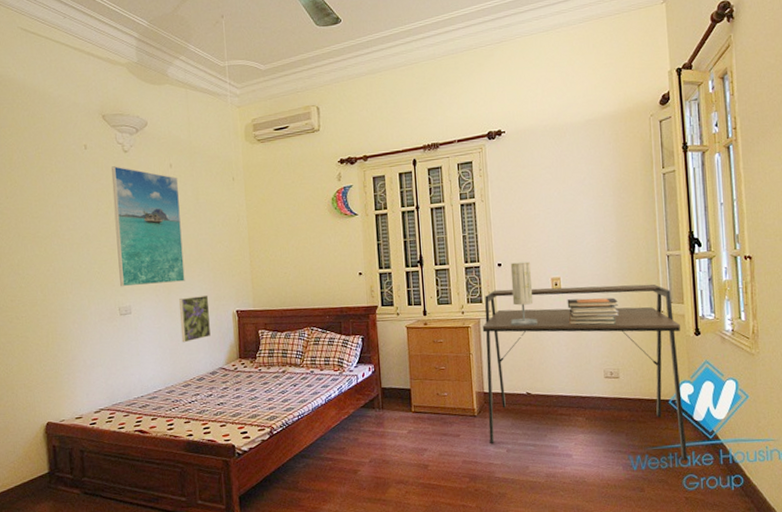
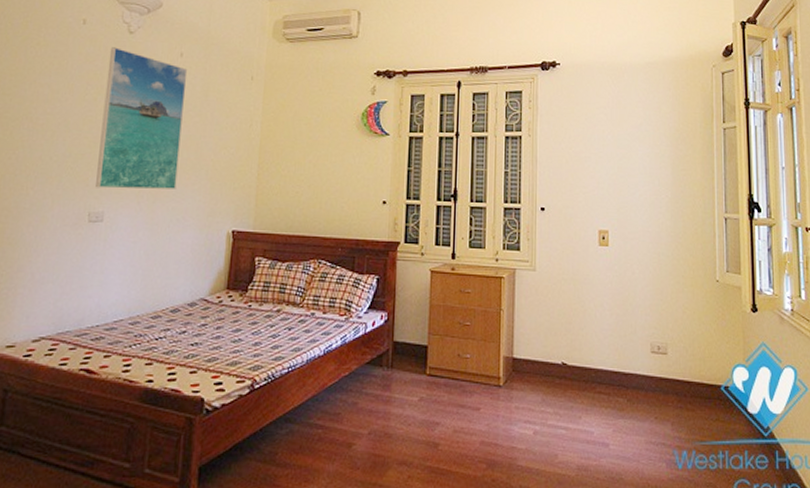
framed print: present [178,294,211,343] -> none [159,208,201,264]
desk: present [482,284,688,461] -> none [514,237,740,463]
table lamp: present [510,261,538,326] -> none [549,208,580,283]
book stack: present [567,297,619,325] -> none [614,257,670,291]

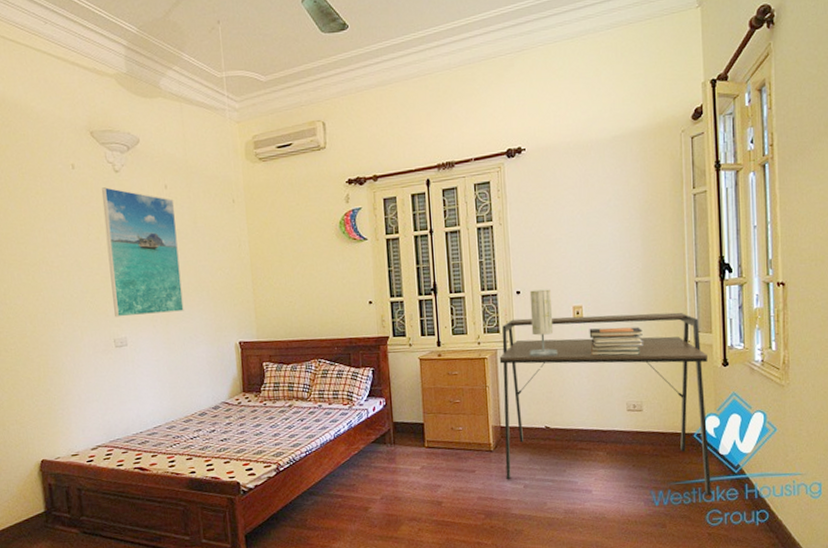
desk: none [514,237,740,463] -> present [499,312,712,497]
table lamp: none [549,208,580,283] -> present [529,289,558,357]
book stack: none [614,257,670,291] -> present [589,327,643,356]

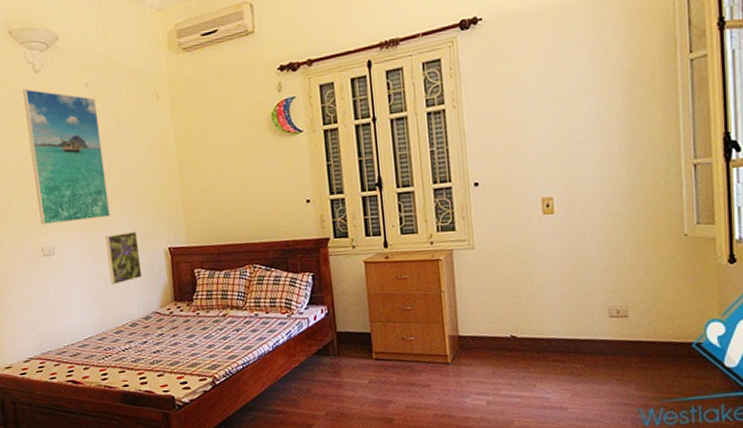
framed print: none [177,325,212,376] -> present [105,231,142,285]
desk: present [499,312,712,497] -> none [455,201,715,416]
table lamp: present [529,289,558,357] -> none [489,179,524,257]
book stack: present [589,327,643,356] -> none [561,219,628,255]

